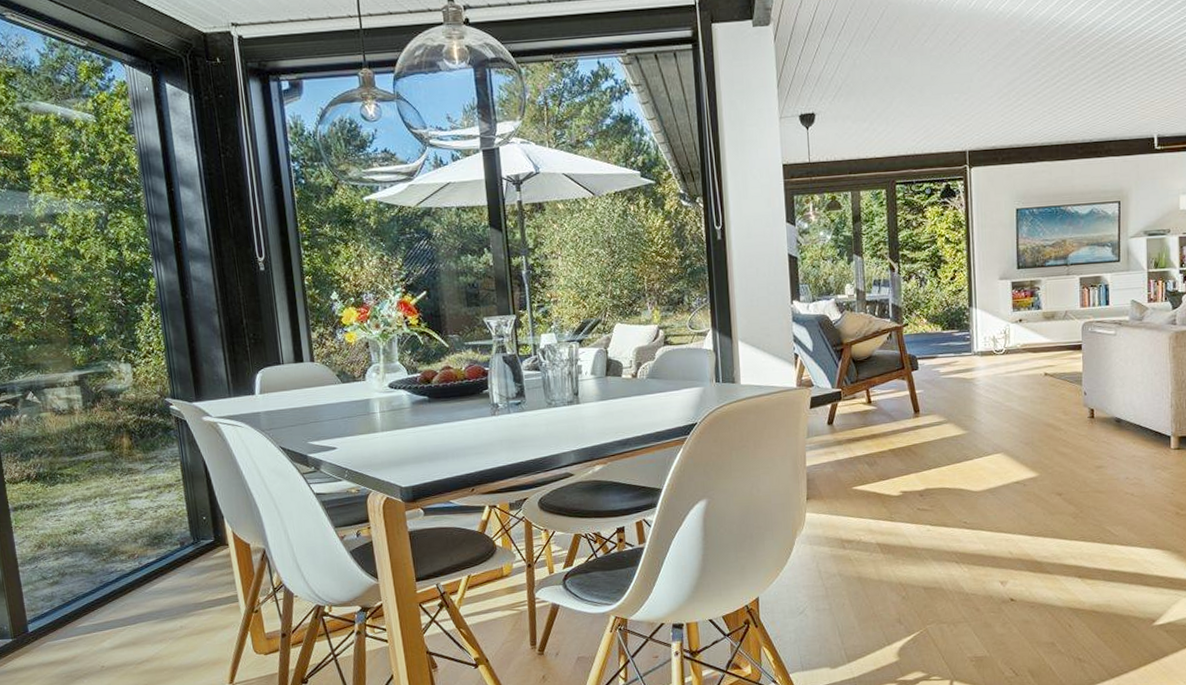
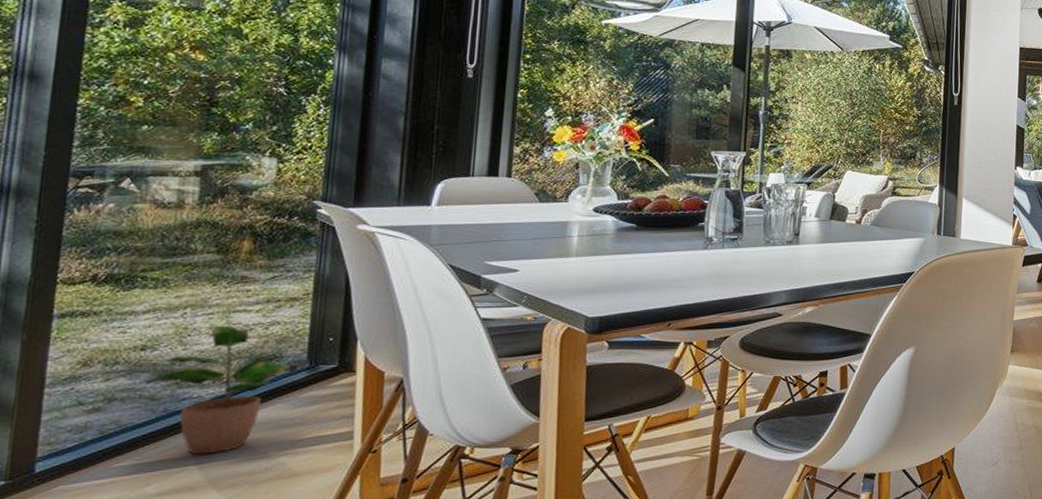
potted plant: none [82,510,182,617] -> present [144,325,292,455]

